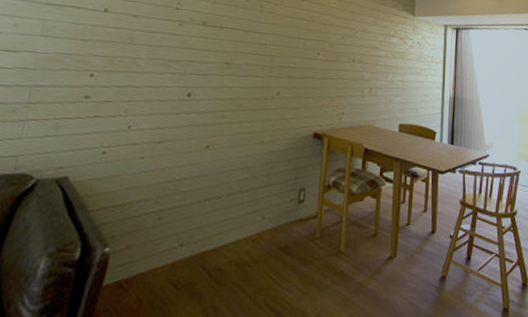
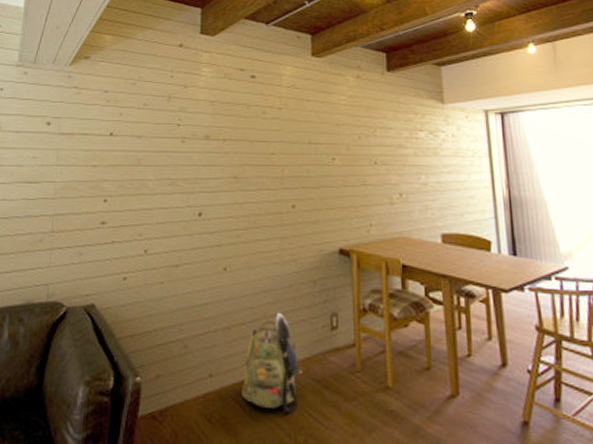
backpack: none [209,187,268,277] -> present [241,312,302,413]

